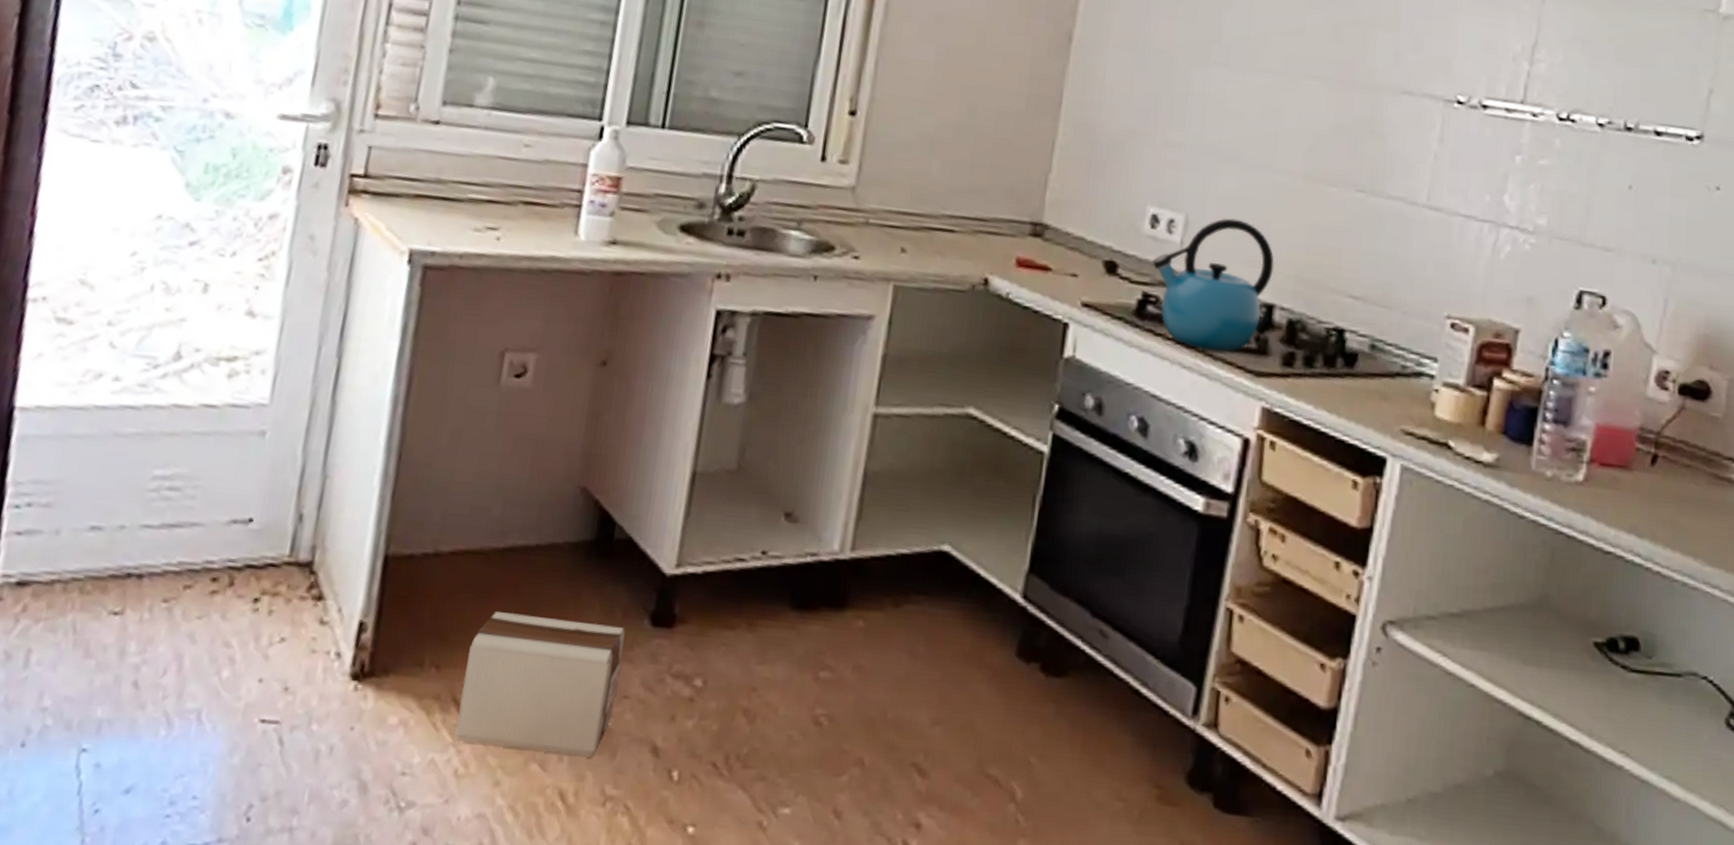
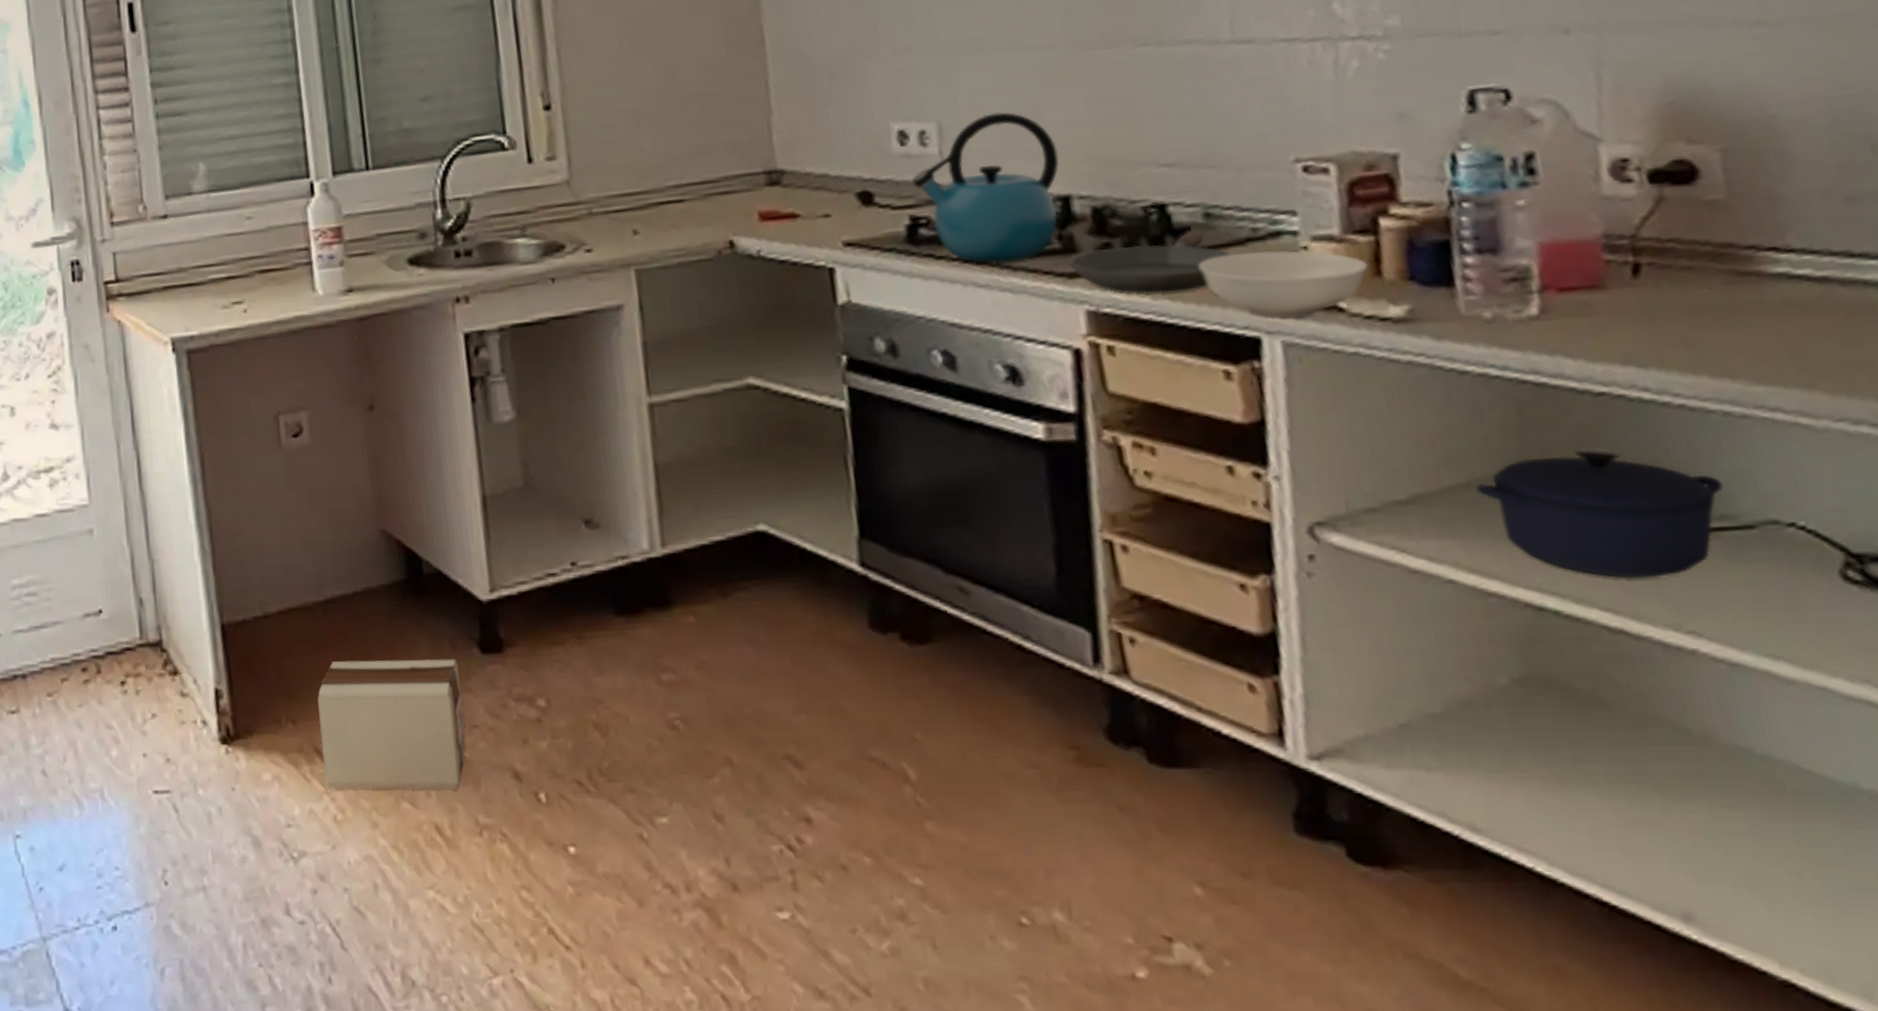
frying pan: none [1258,356,1383,407] -> present [1068,229,1232,292]
bowl: none [1355,383,1477,448] -> present [1198,250,1368,318]
cooking pot: none [1508,592,1669,705] -> present [1476,446,1724,579]

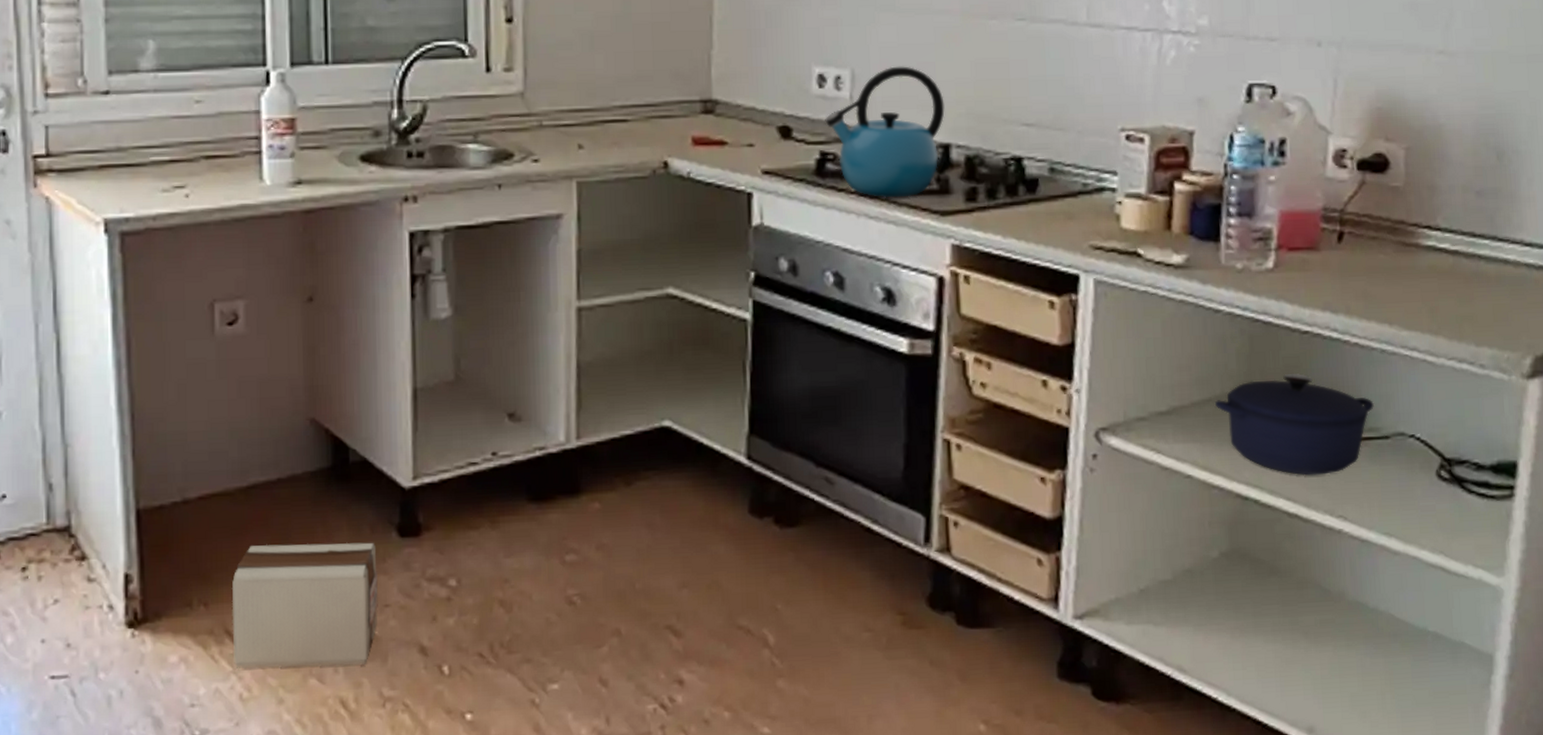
frying pan: present [1068,229,1232,292] -> none [942,181,1066,232]
bowl: present [1198,250,1368,318] -> none [1040,202,1162,260]

